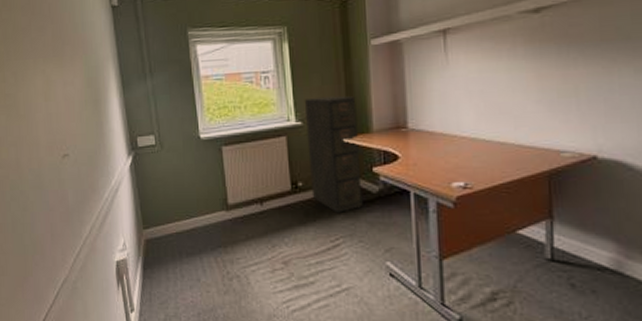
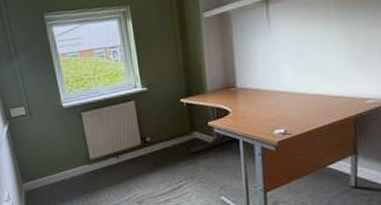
filing cabinet: present [304,95,363,214] -> none [148,63,201,161]

